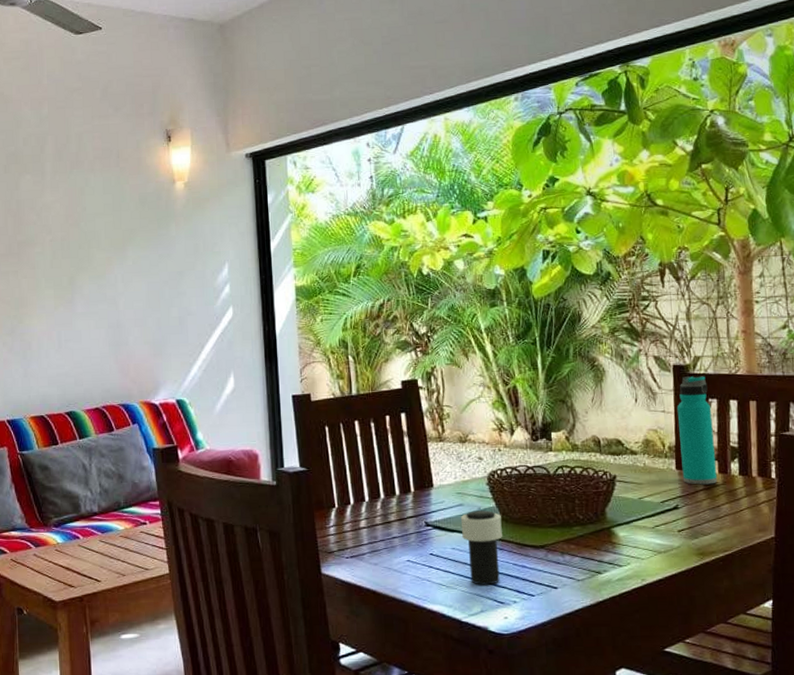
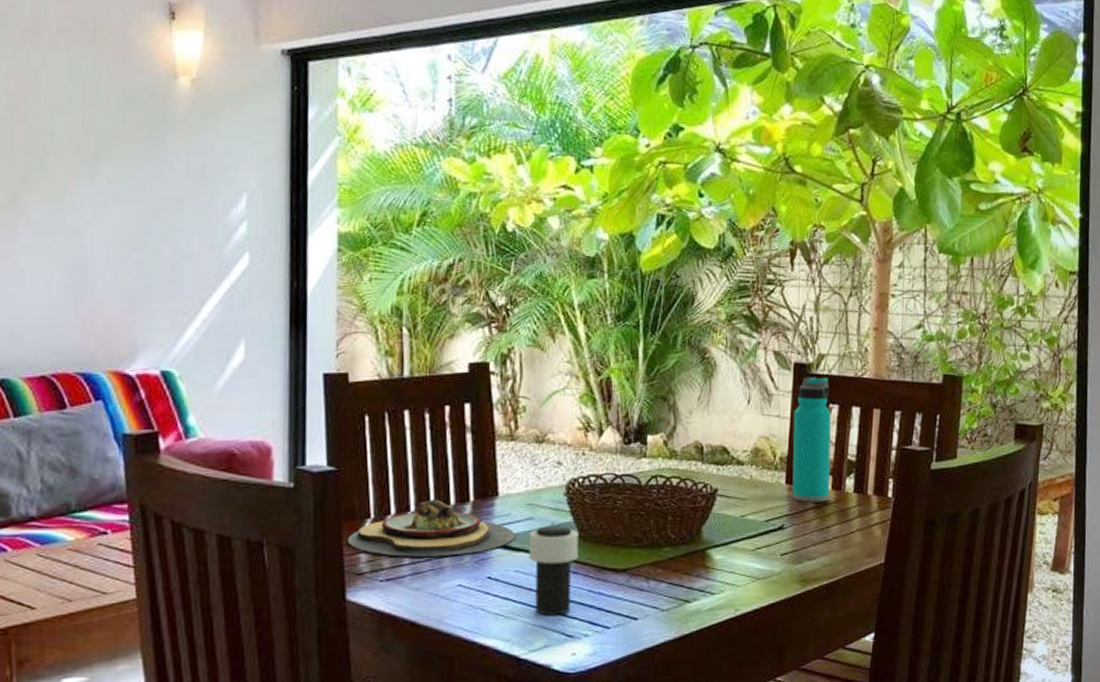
plate: none [319,490,450,538] -> present [348,499,516,557]

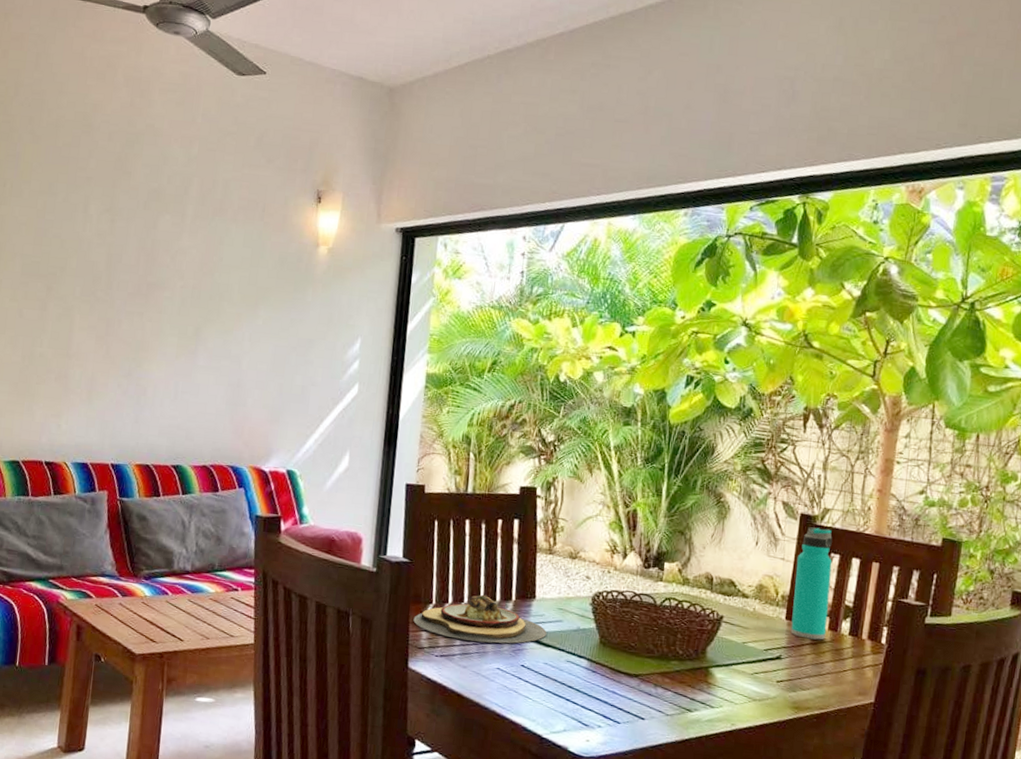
cup: present [528,526,579,615] -> none [557,629,600,706]

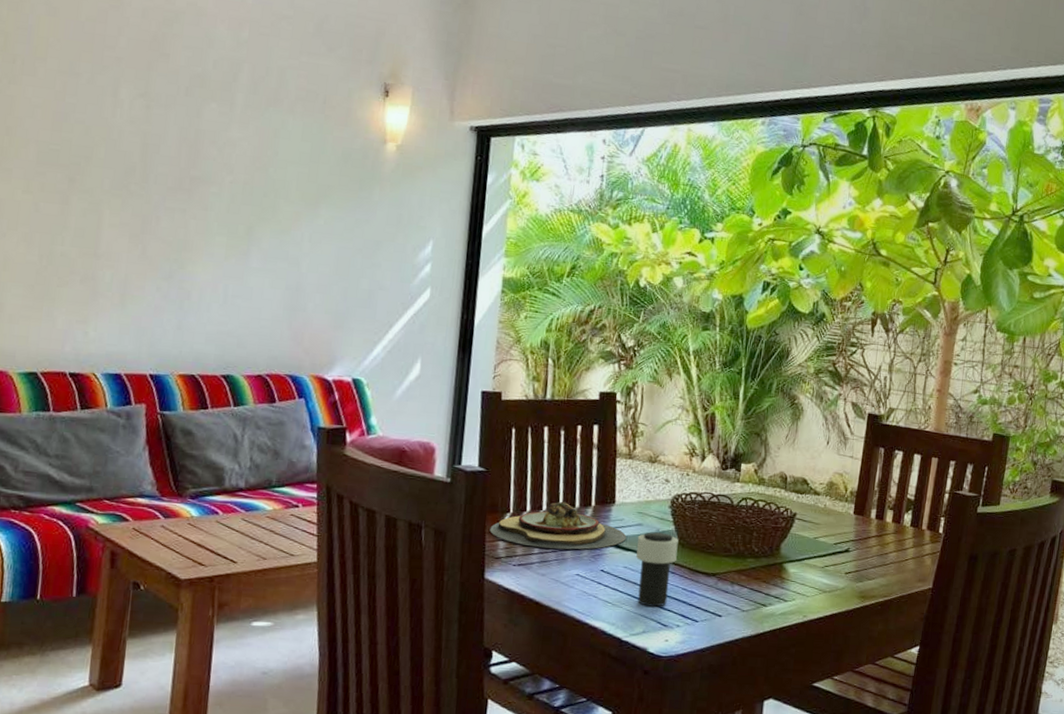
cup: none [557,629,600,706] -> present [636,532,679,607]
water bottle: present [790,527,833,640] -> none [858,426,897,532]

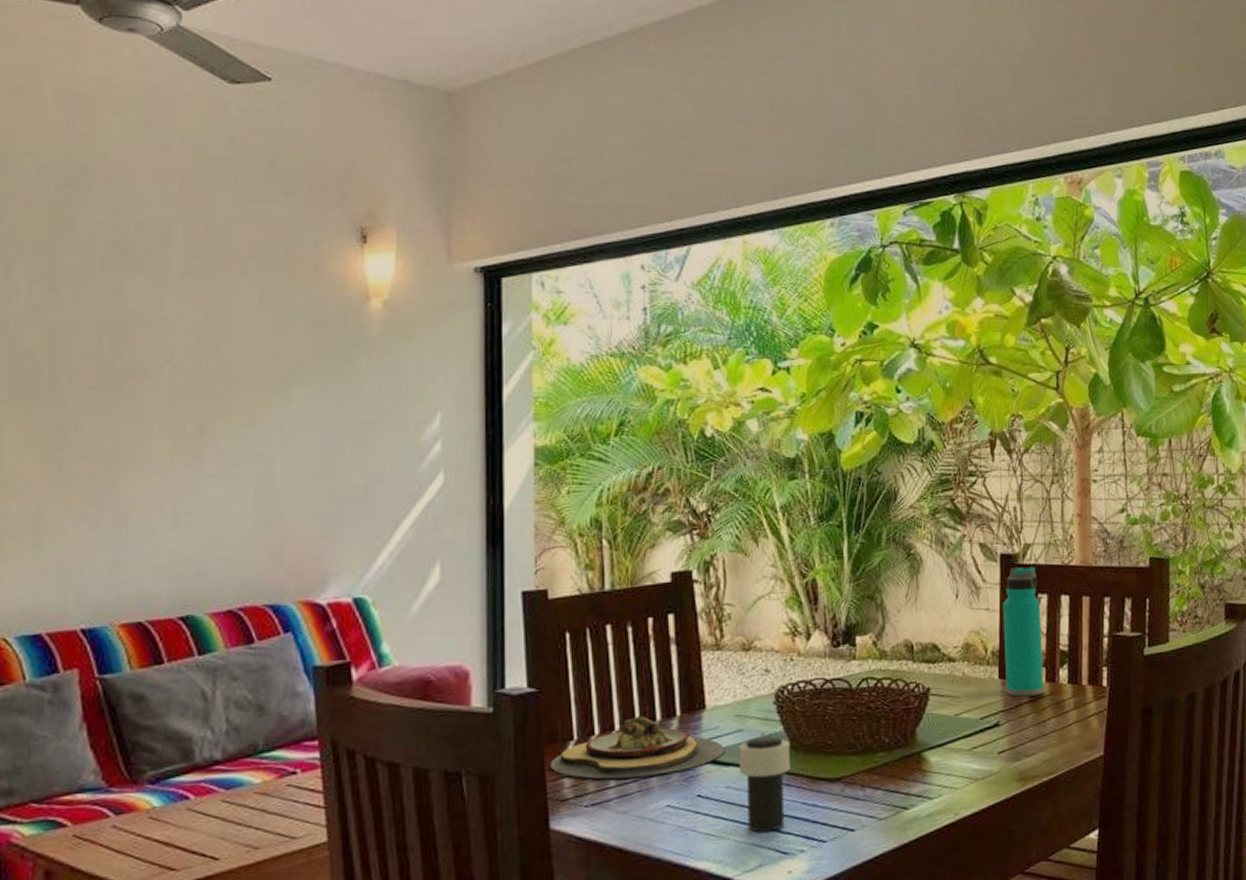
water bottle: none [858,426,897,532] -> present [1002,567,1044,697]

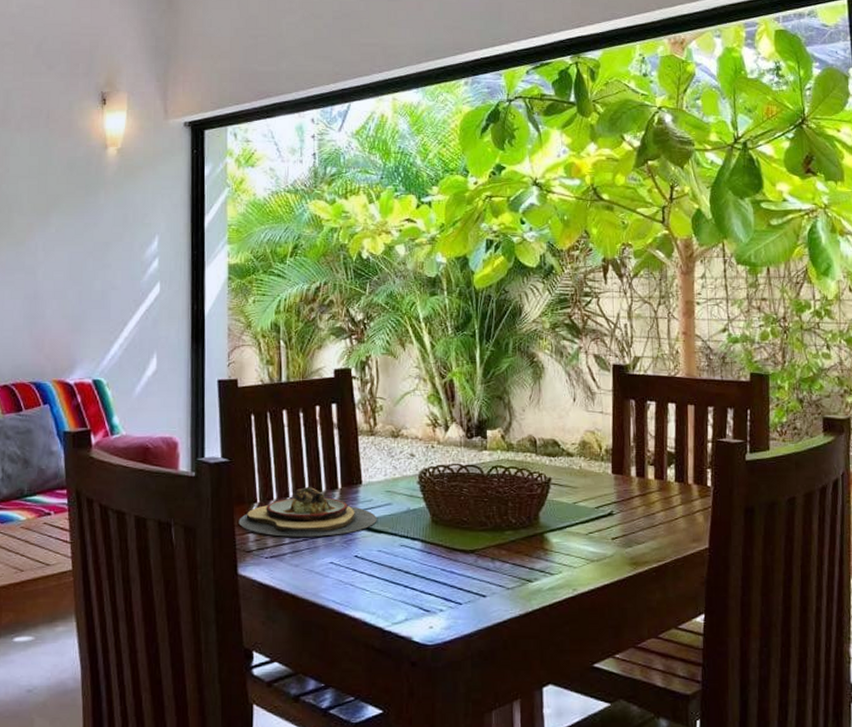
cup: present [738,736,790,832] -> none [388,511,431,591]
water bottle: present [1002,567,1044,697] -> none [615,377,653,491]

